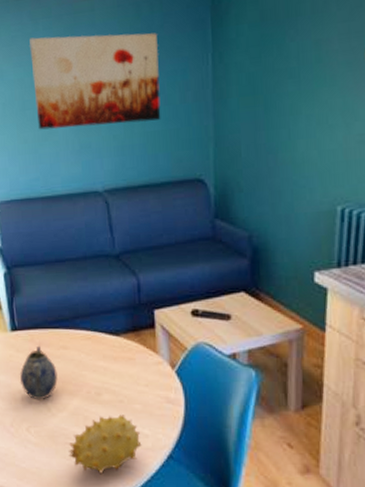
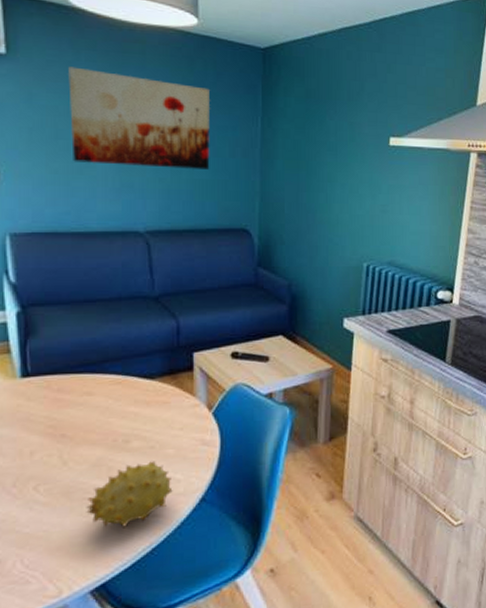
teapot: present [19,345,58,400] -> none [28,392,78,454]

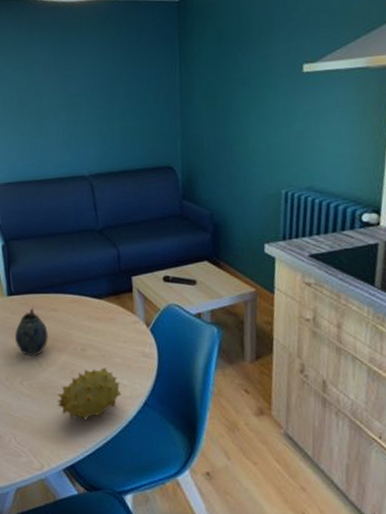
teapot: none [28,392,78,454] -> present [14,308,48,357]
wall art: present [68,66,210,170] -> none [27,46,138,124]

